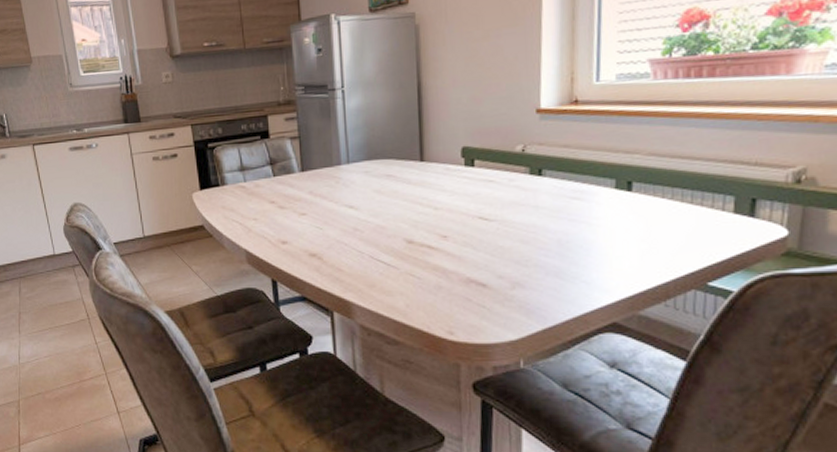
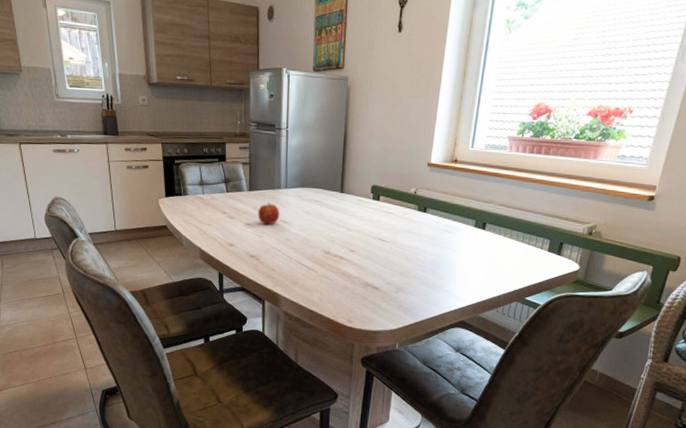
fruit: none [315,184,343,213] -> present [258,203,280,225]

